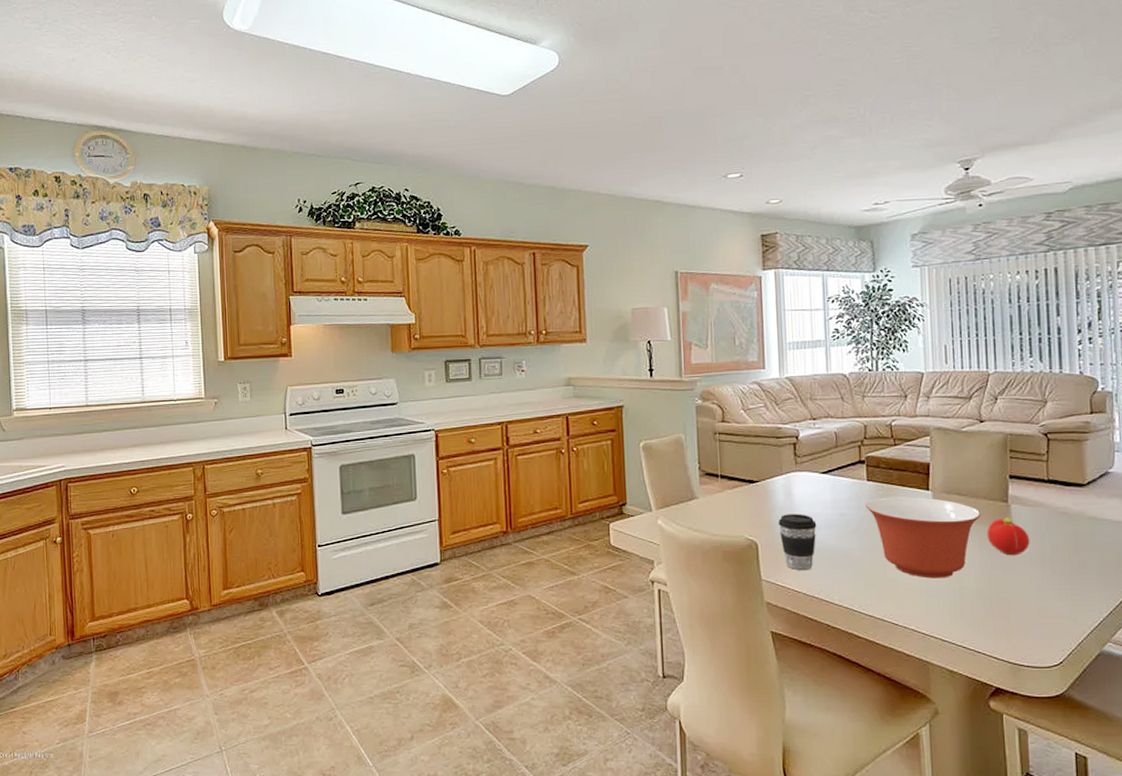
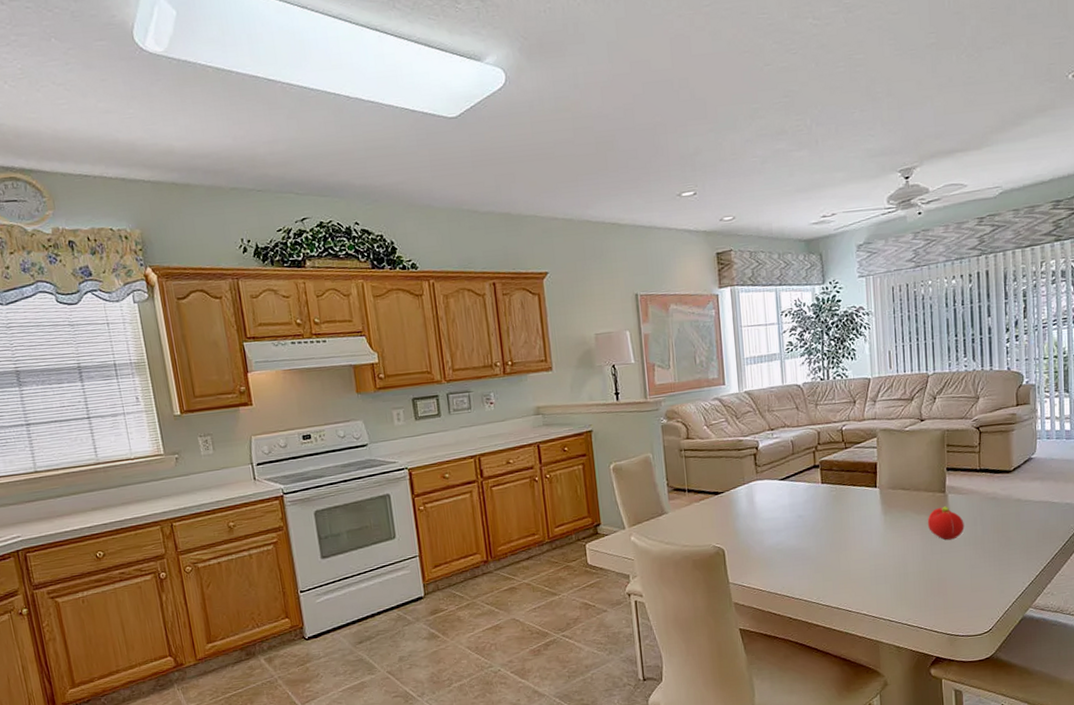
coffee cup: present [778,513,817,571] -> none [742,519,778,572]
mixing bowl: present [866,496,981,579] -> none [821,494,923,568]

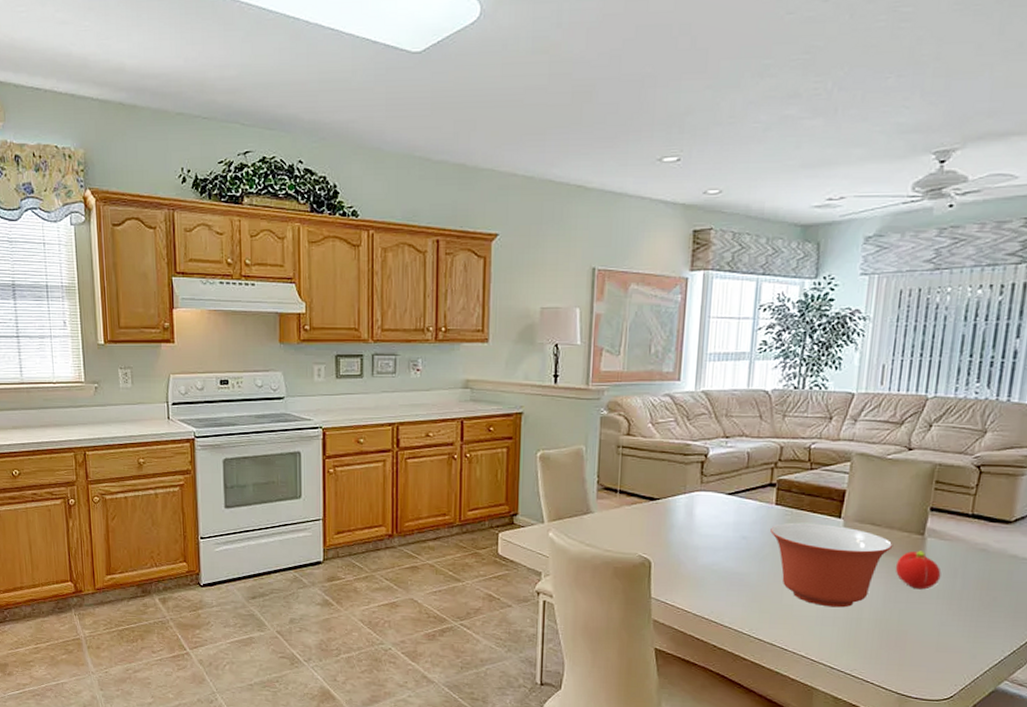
mixing bowl: none [821,494,923,568] -> present [770,522,893,608]

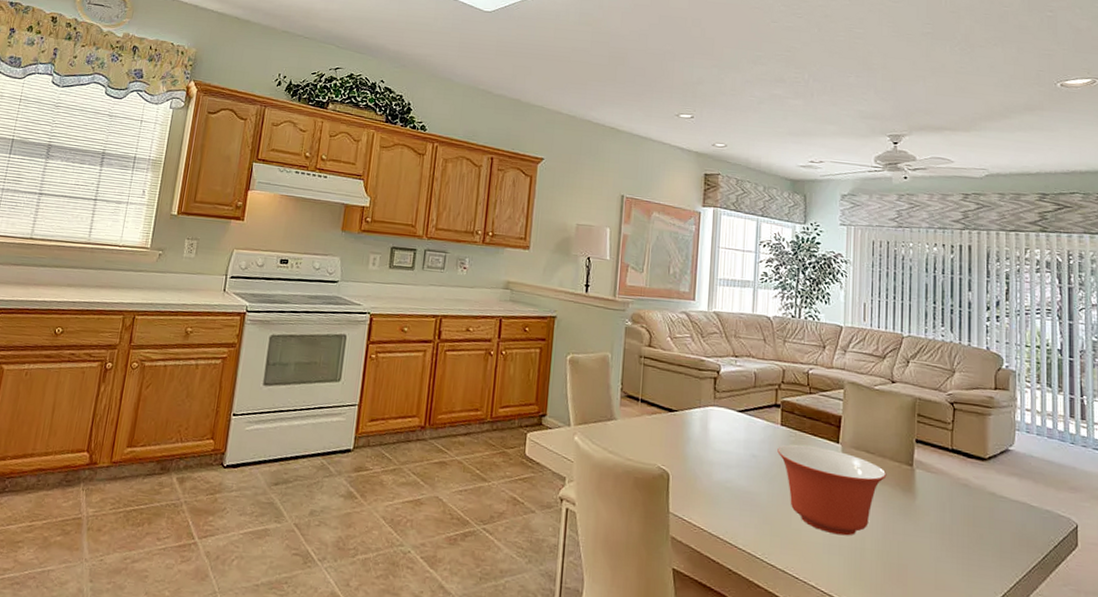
fruit: present [895,550,941,590] -> none [890,481,931,522]

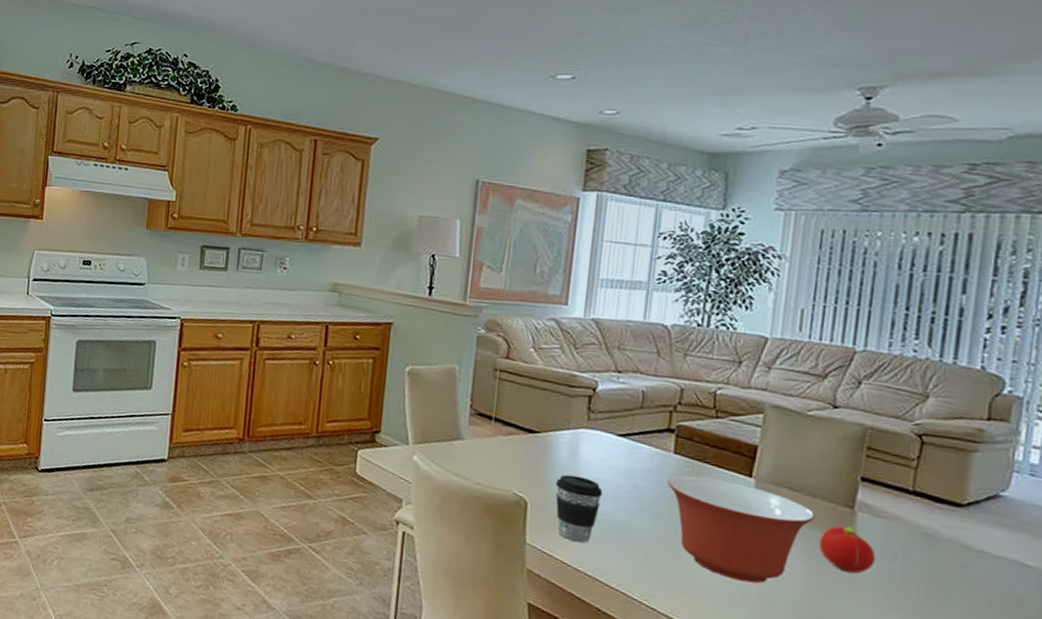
coffee cup: none [691,447,729,509] -> present [555,474,603,543]
fruit: none [890,481,931,522] -> present [818,526,876,574]

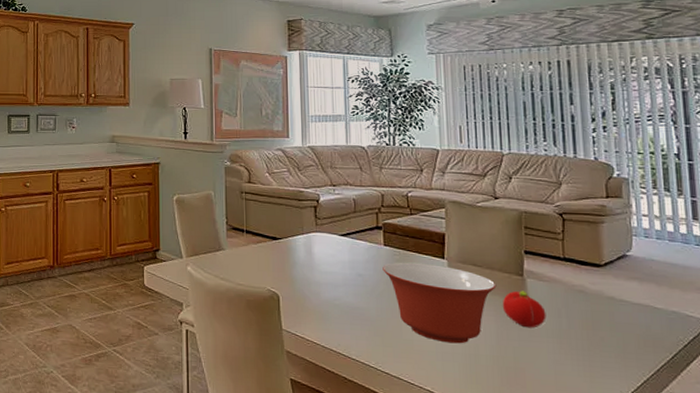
coffee cup: present [555,474,603,543] -> none [299,270,335,325]

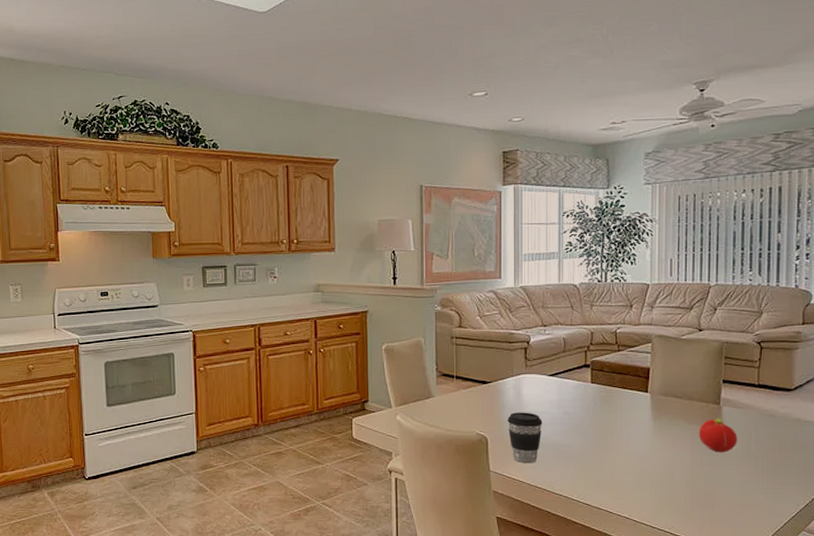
coffee cup: none [299,270,335,325] -> present [507,412,543,463]
mixing bowl: present [383,262,497,344] -> none [589,398,695,472]

